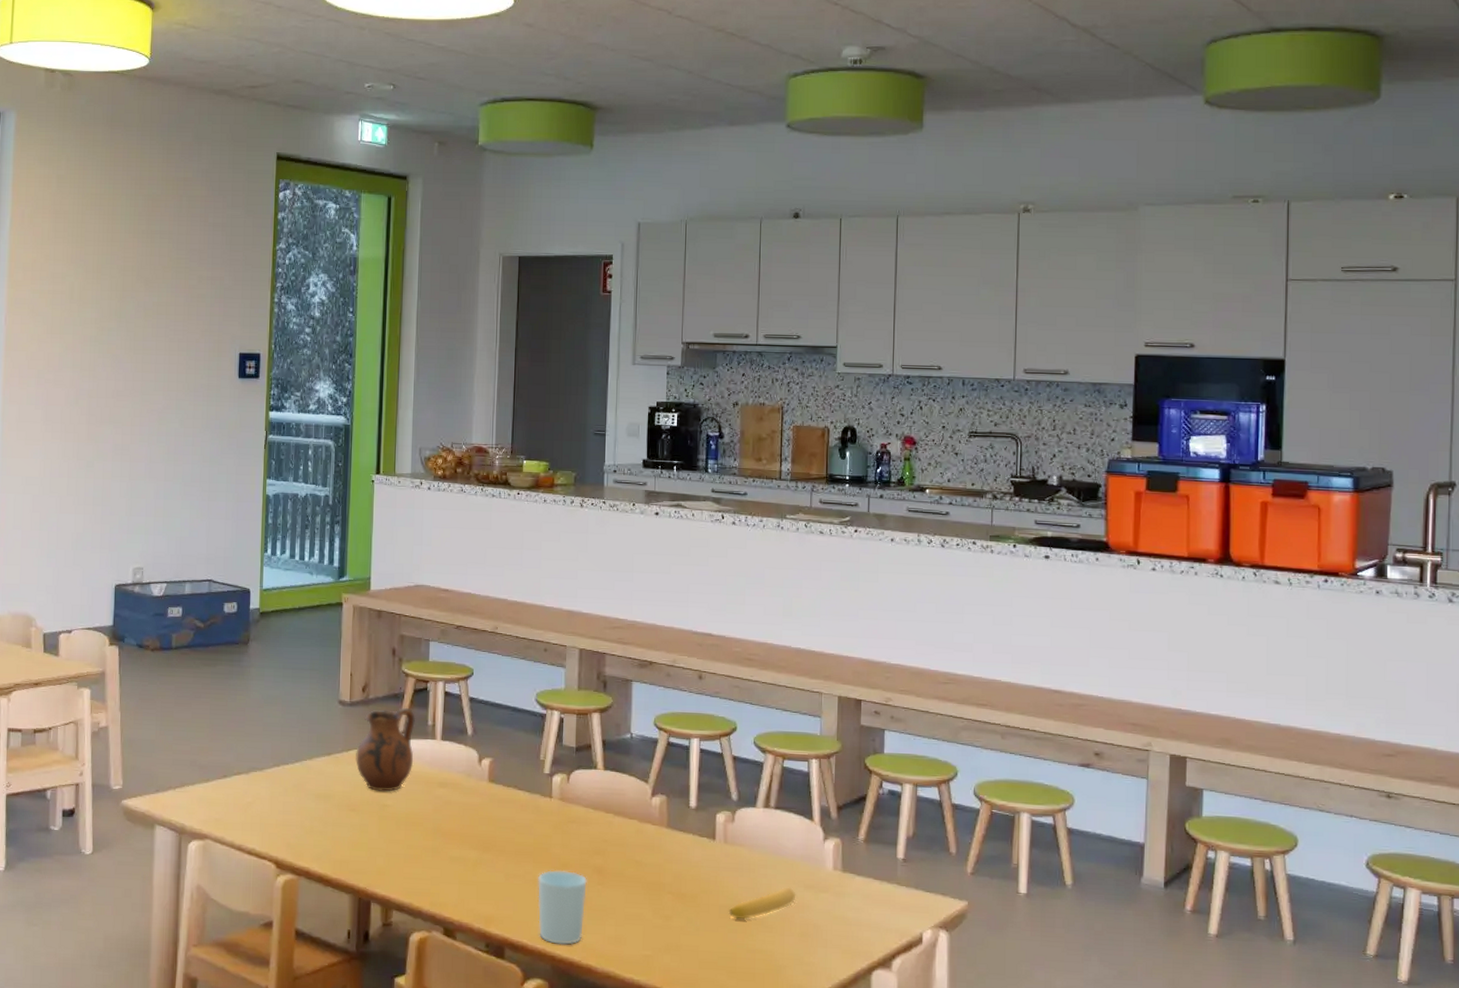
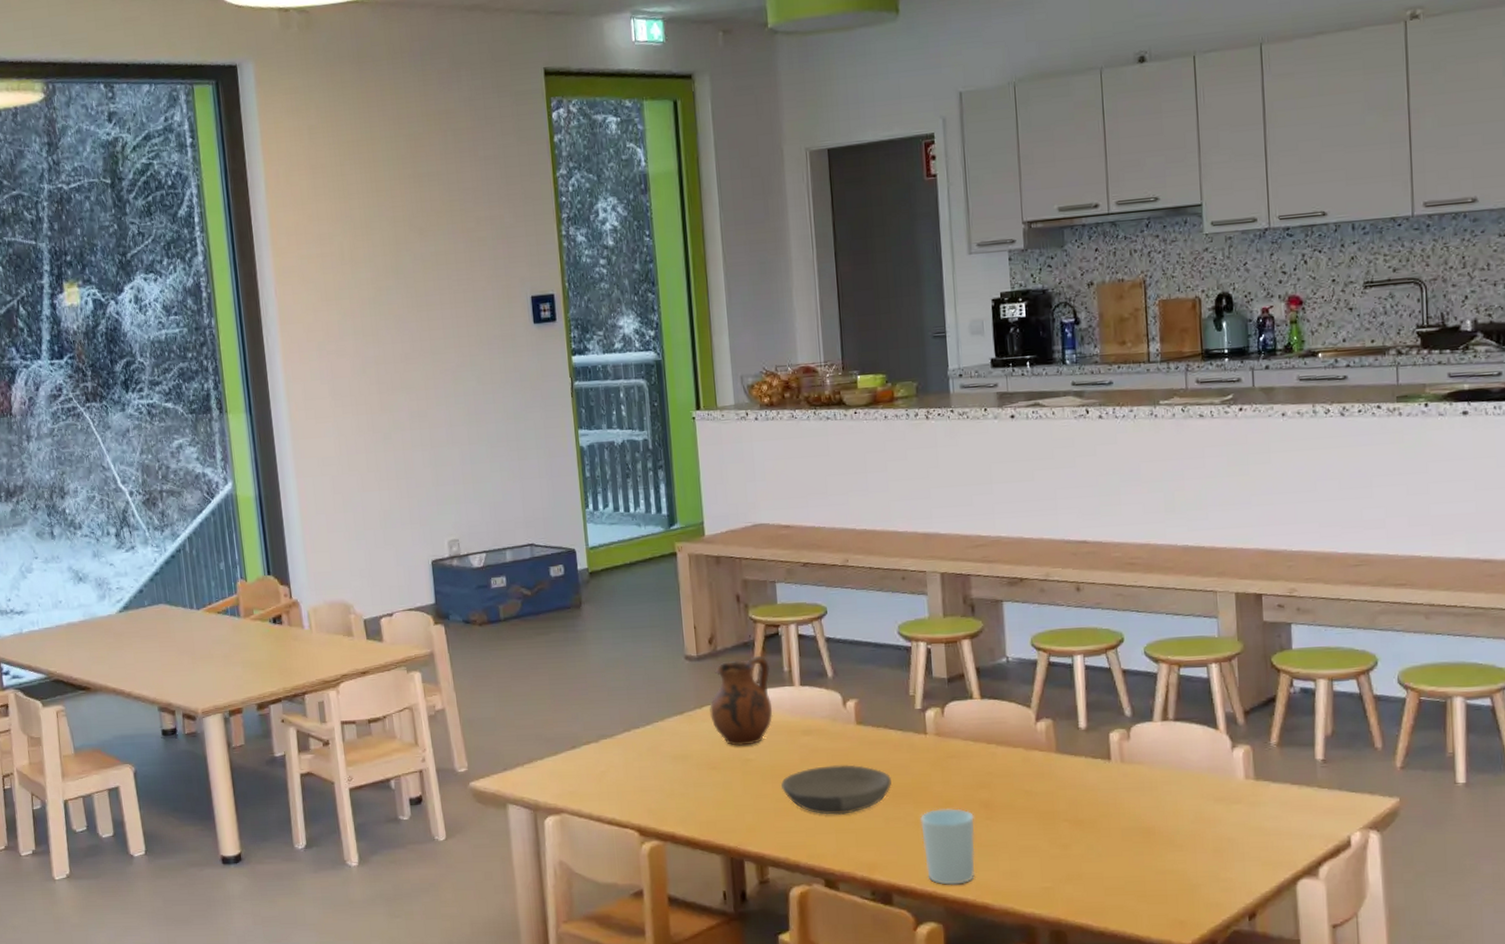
bowl: none [414,818,515,867] -> present [781,764,891,815]
banana: present [728,887,796,920] -> none [1132,802,1206,841]

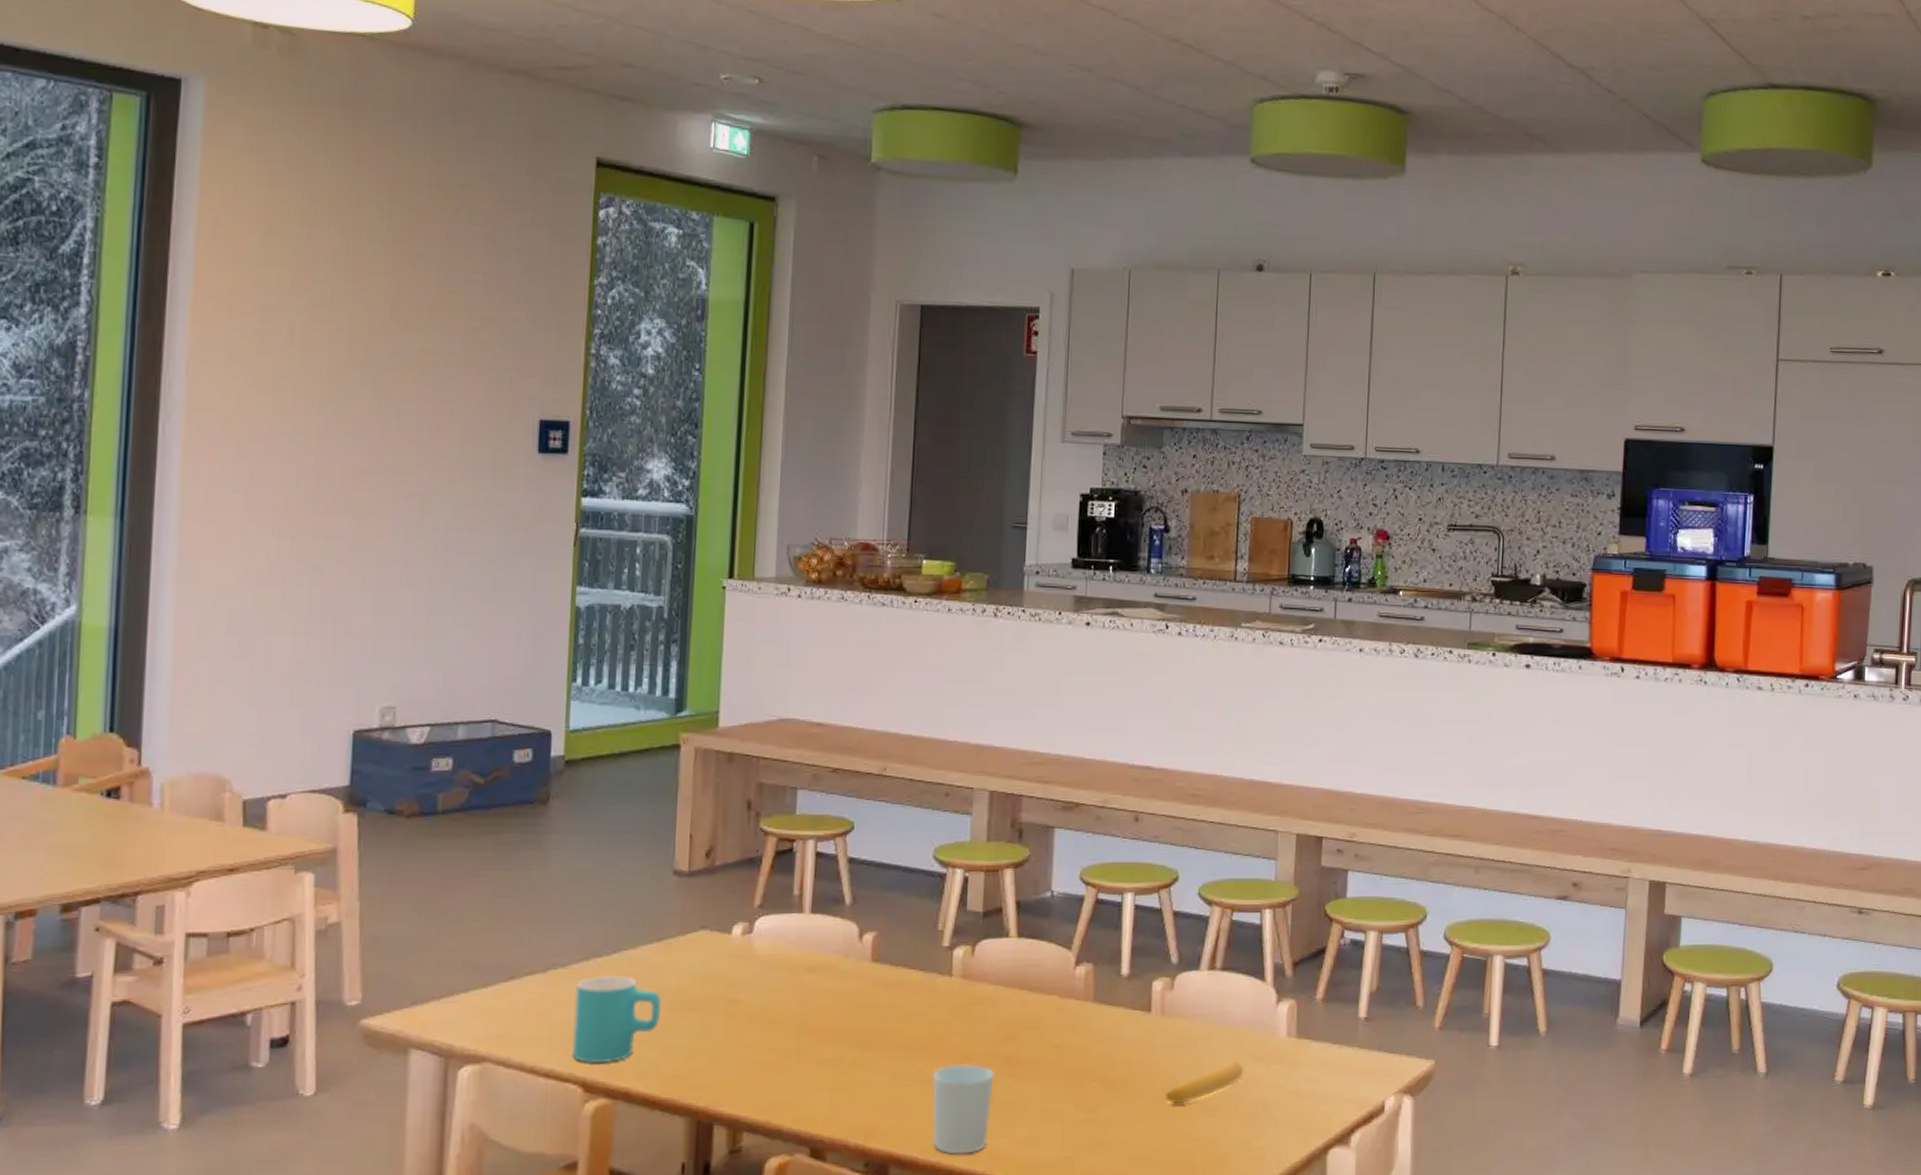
cup: none [622,742,691,813] -> present [572,974,662,1064]
pitcher: present [710,655,773,746] -> none [695,874,778,983]
bowl: present [781,764,891,815] -> none [772,1009,904,1069]
banana: none [1132,802,1206,841] -> present [1164,1061,1244,1104]

